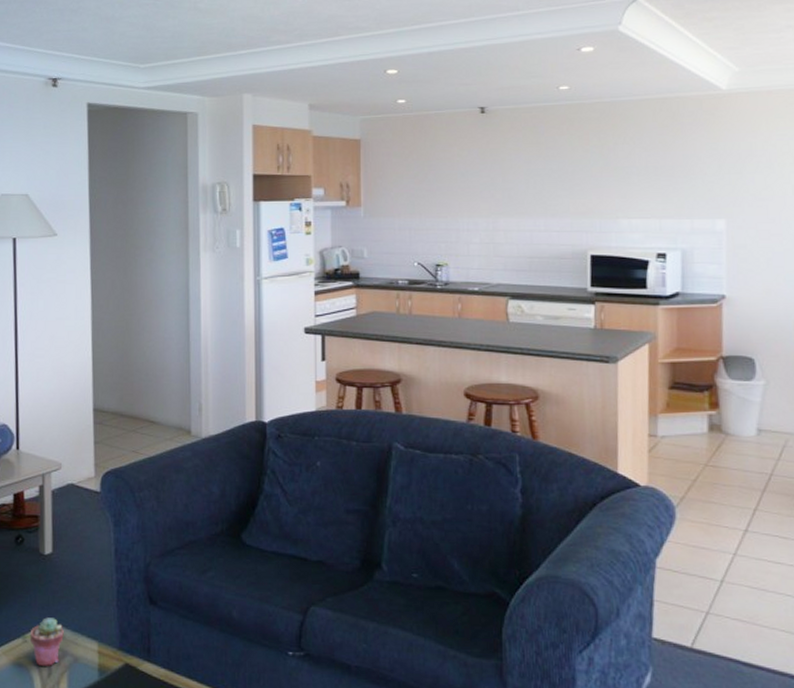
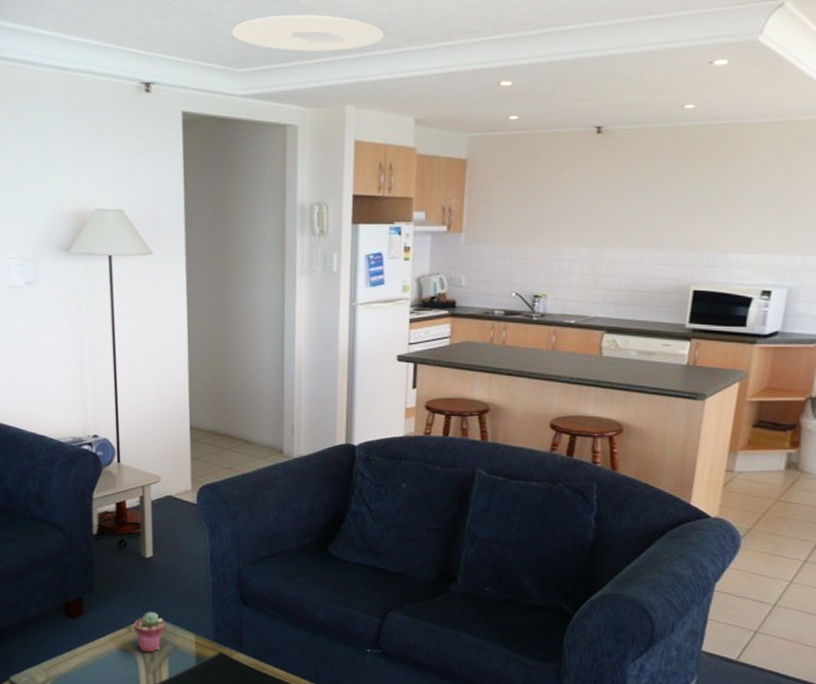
ceiling light: none [135,17,276,49] -> present [233,15,384,52]

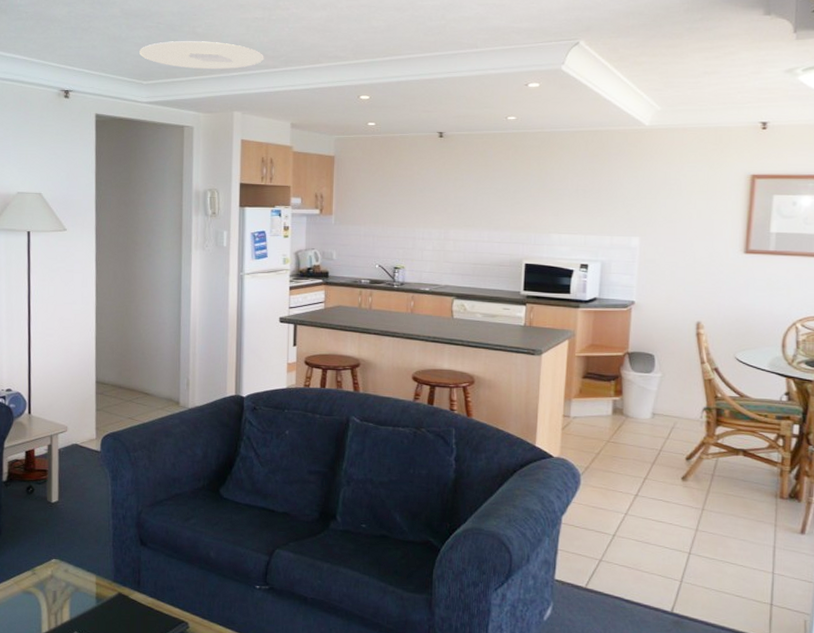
potted succulent: present [134,612,164,653] -> none [38,554,67,594]

